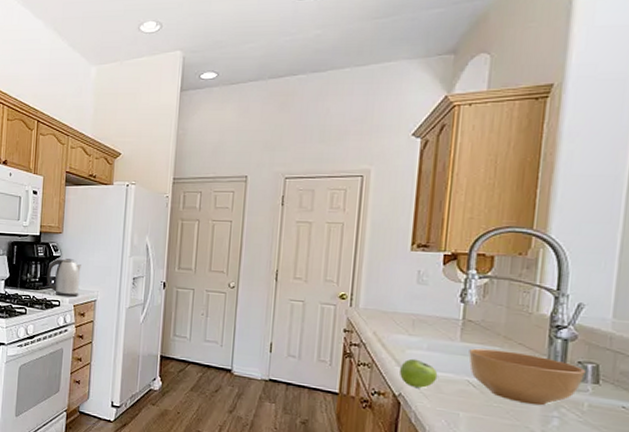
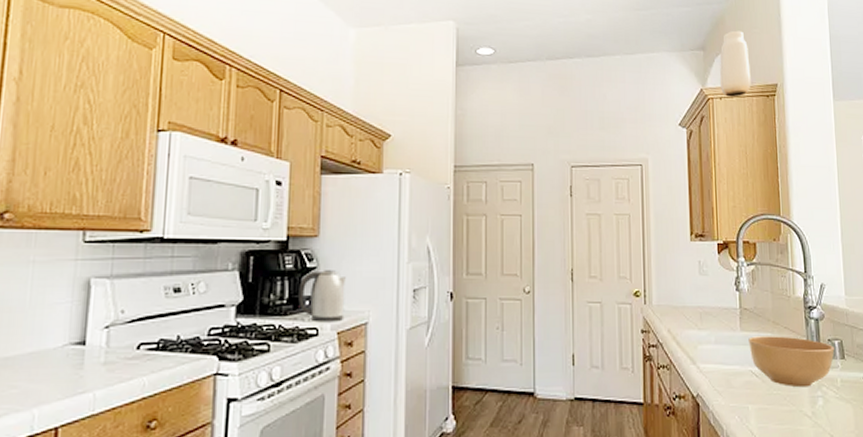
fruit: present [400,358,438,388] -> none [695,354,727,385]
vase: none [471,27,518,102] -> present [719,30,751,98]

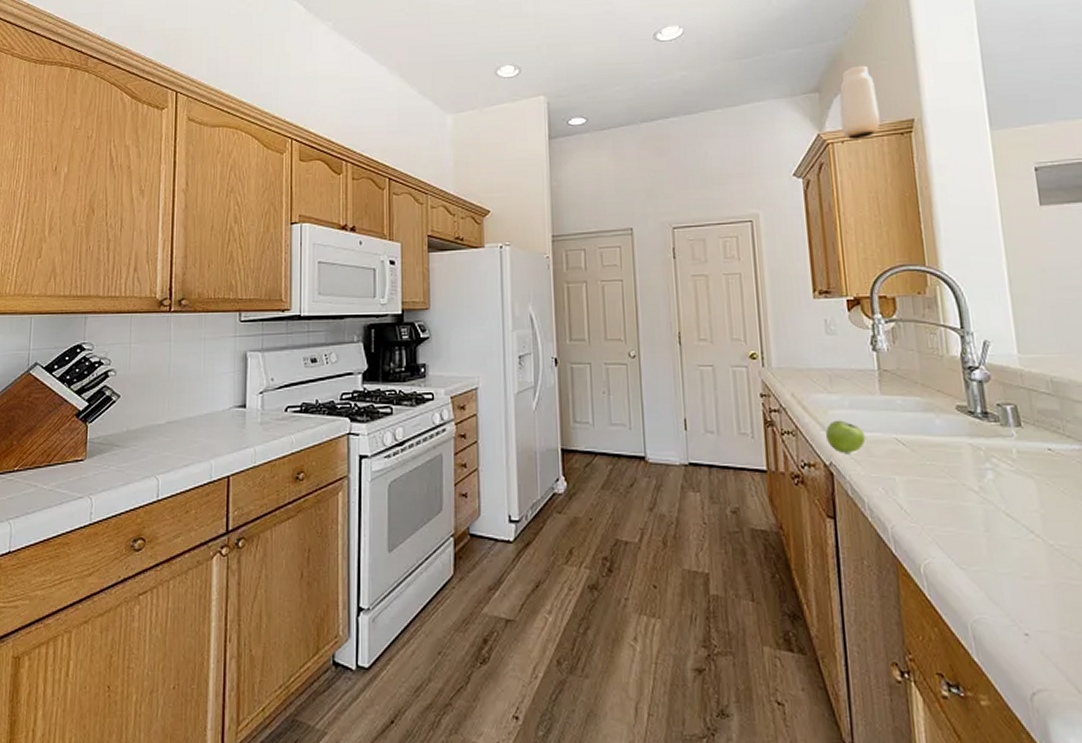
kettle: present [298,270,346,323] -> none [415,340,456,388]
fruit: none [695,354,727,385] -> present [826,420,866,453]
bowl: present [748,336,835,388] -> none [891,400,1007,458]

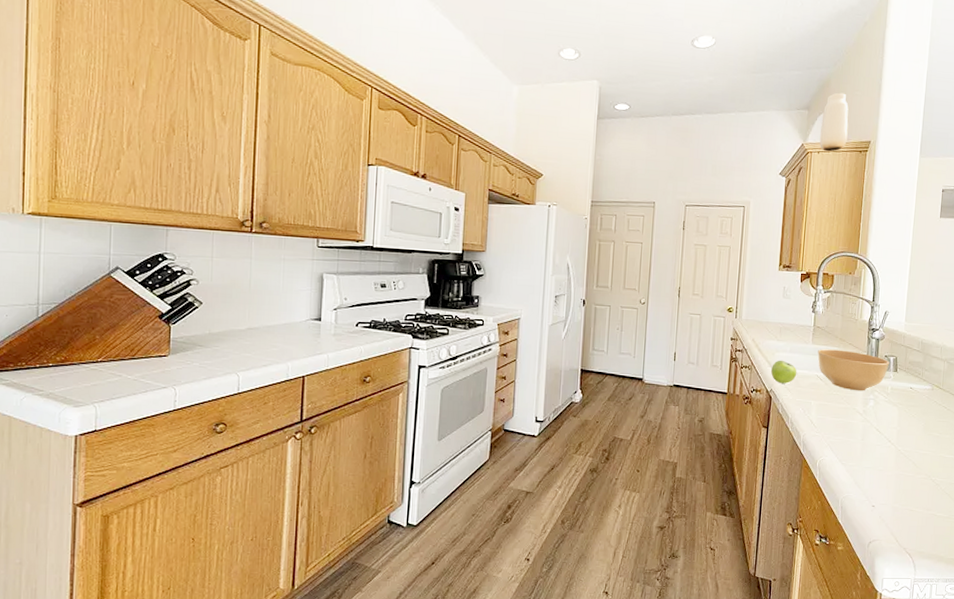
bowl: none [891,400,1007,458] -> present [817,349,889,391]

